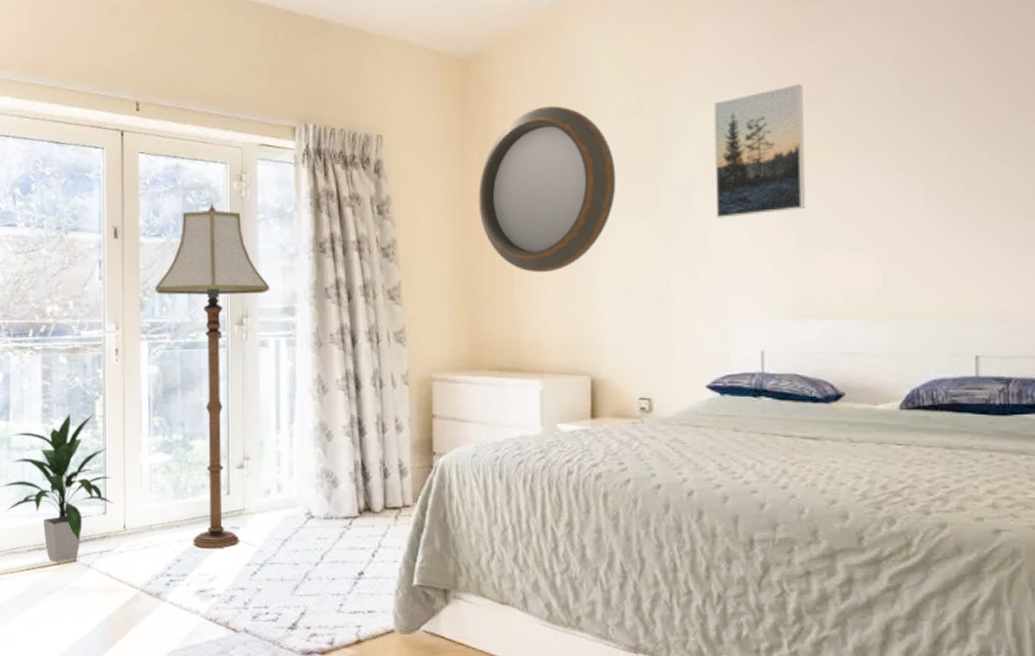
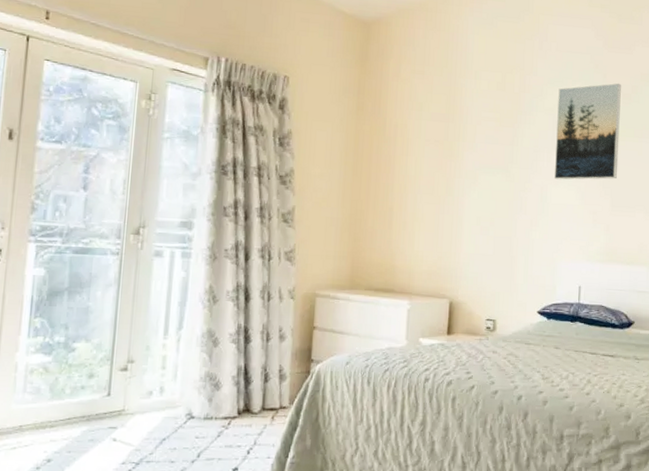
floor lamp: present [155,204,270,549] -> none [49,118,170,449]
home mirror: present [478,106,616,273] -> none [368,72,482,211]

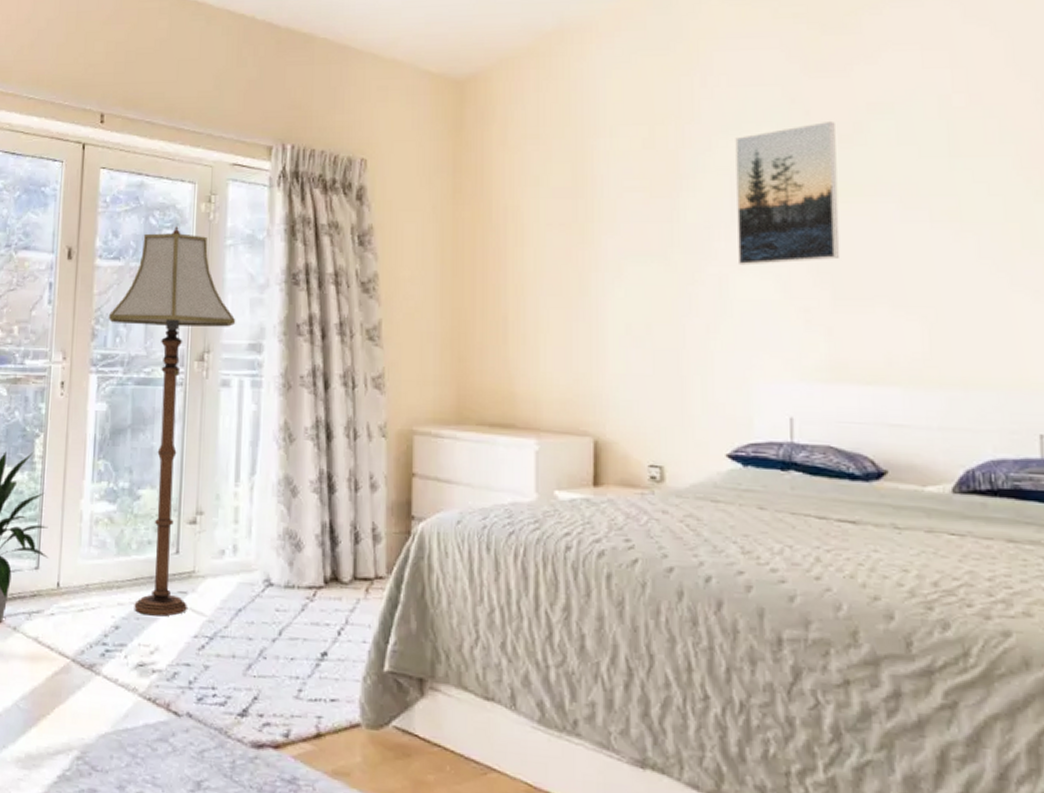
floor lamp: none [49,118,170,449] -> present [109,226,236,616]

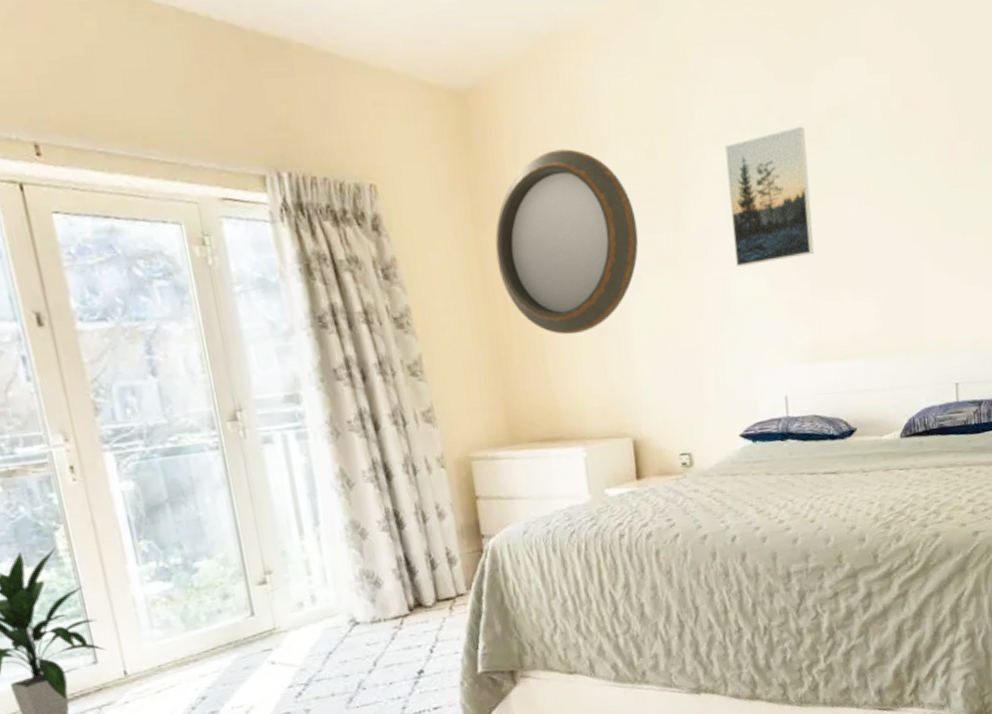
floor lamp: present [109,226,236,616] -> none [110,276,276,680]
home mirror: none [471,135,625,318] -> present [495,149,639,335]

